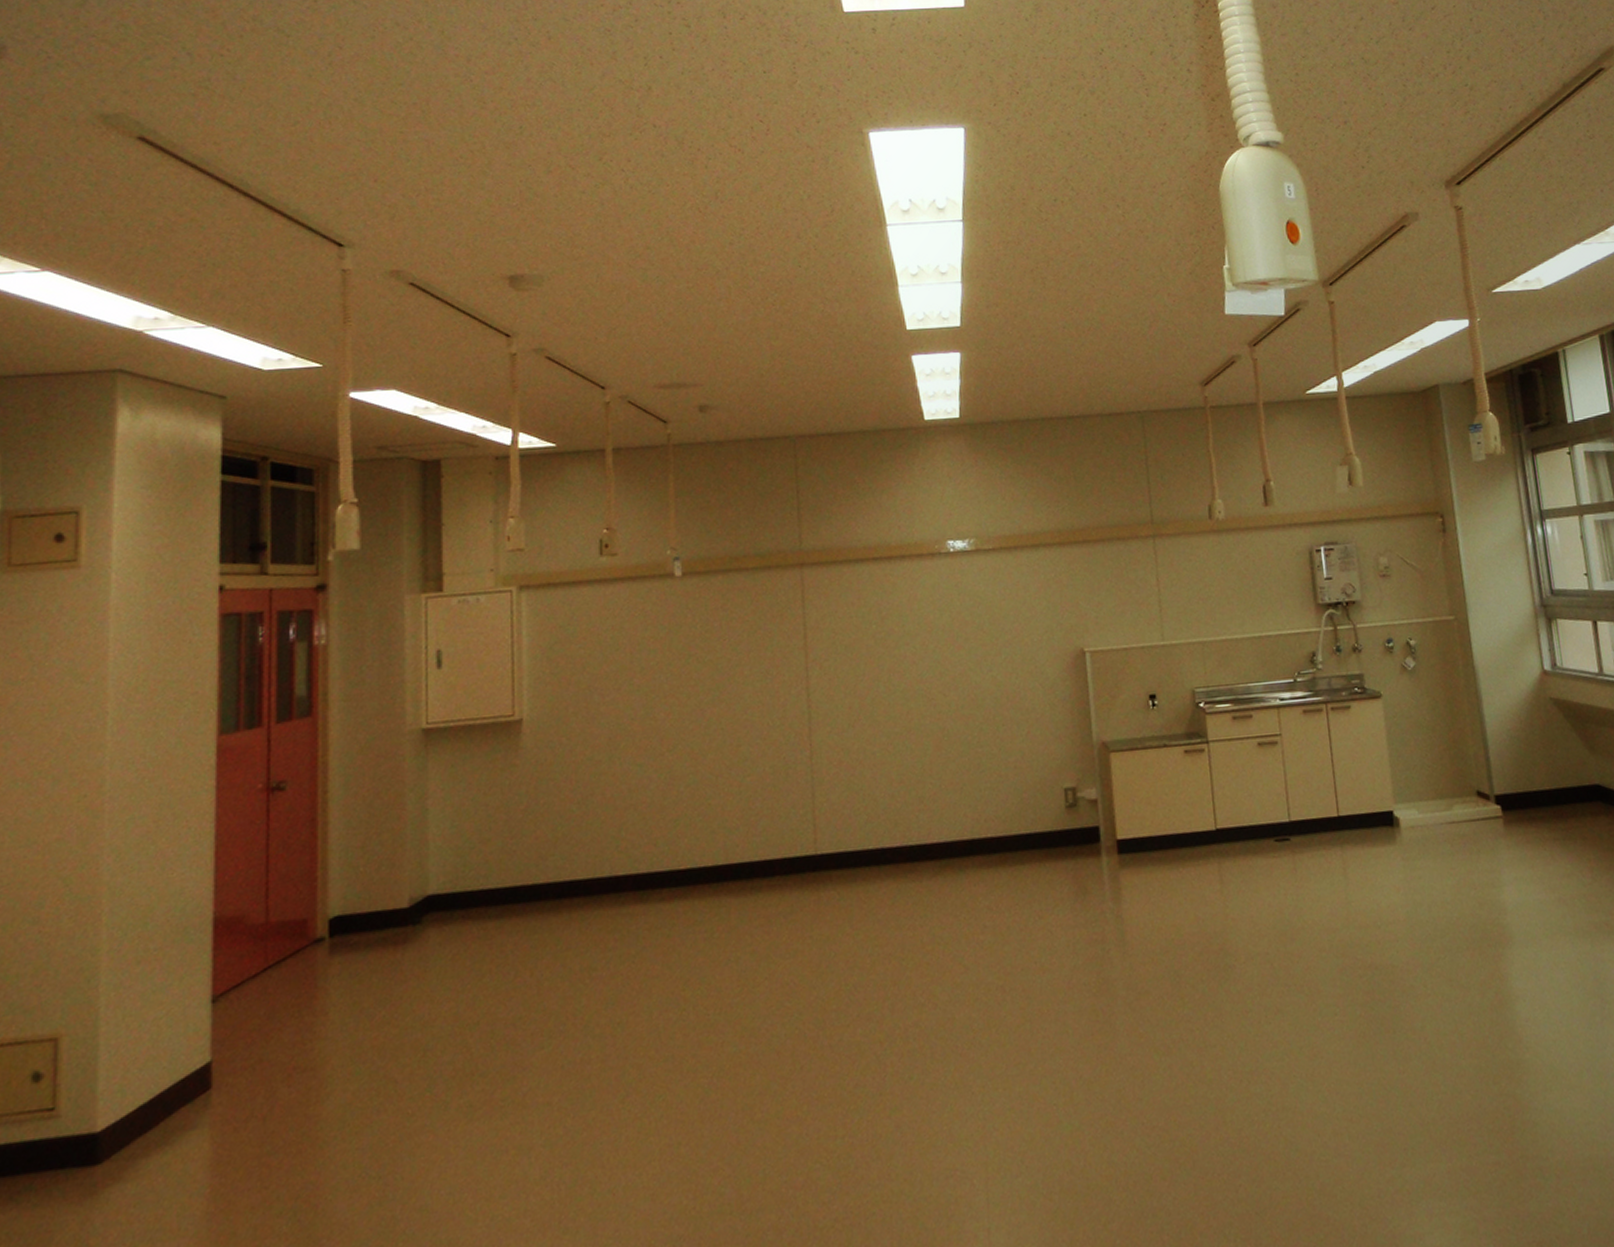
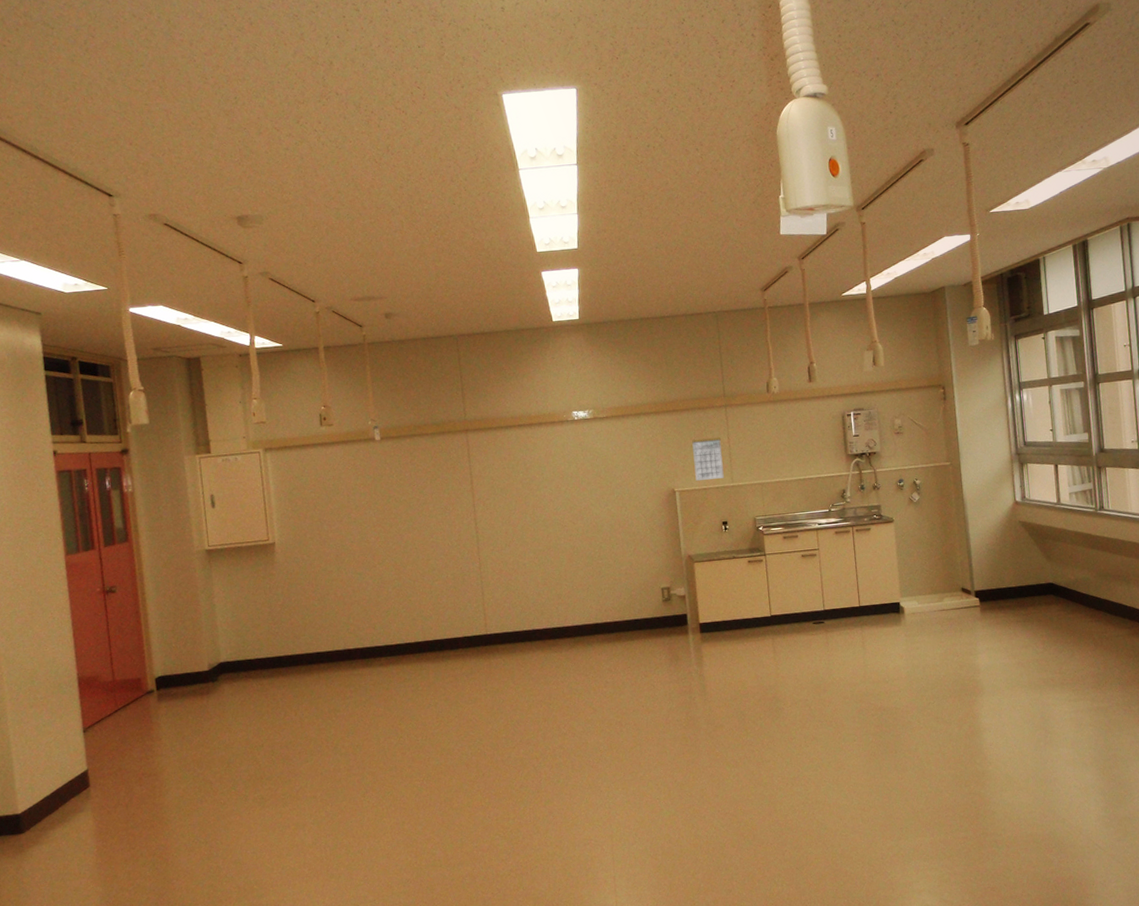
calendar: none [1108,578,1152,637] -> present [692,437,724,481]

